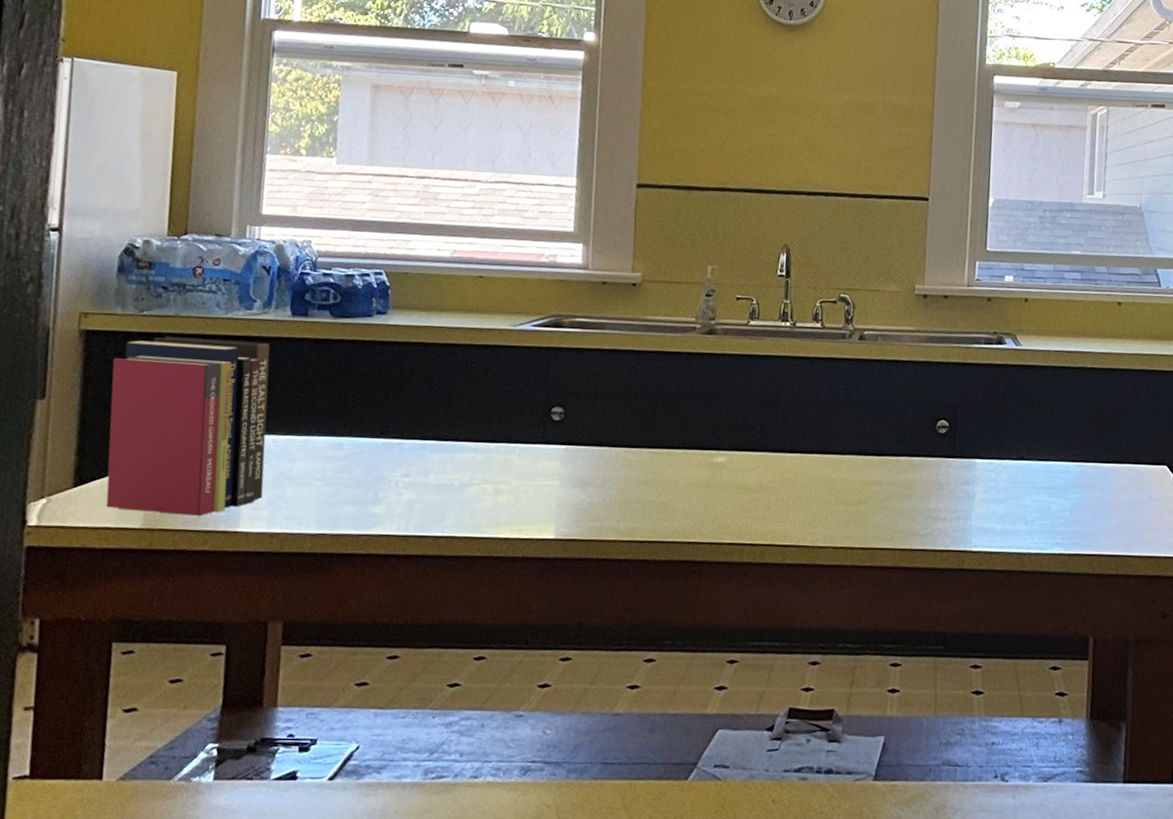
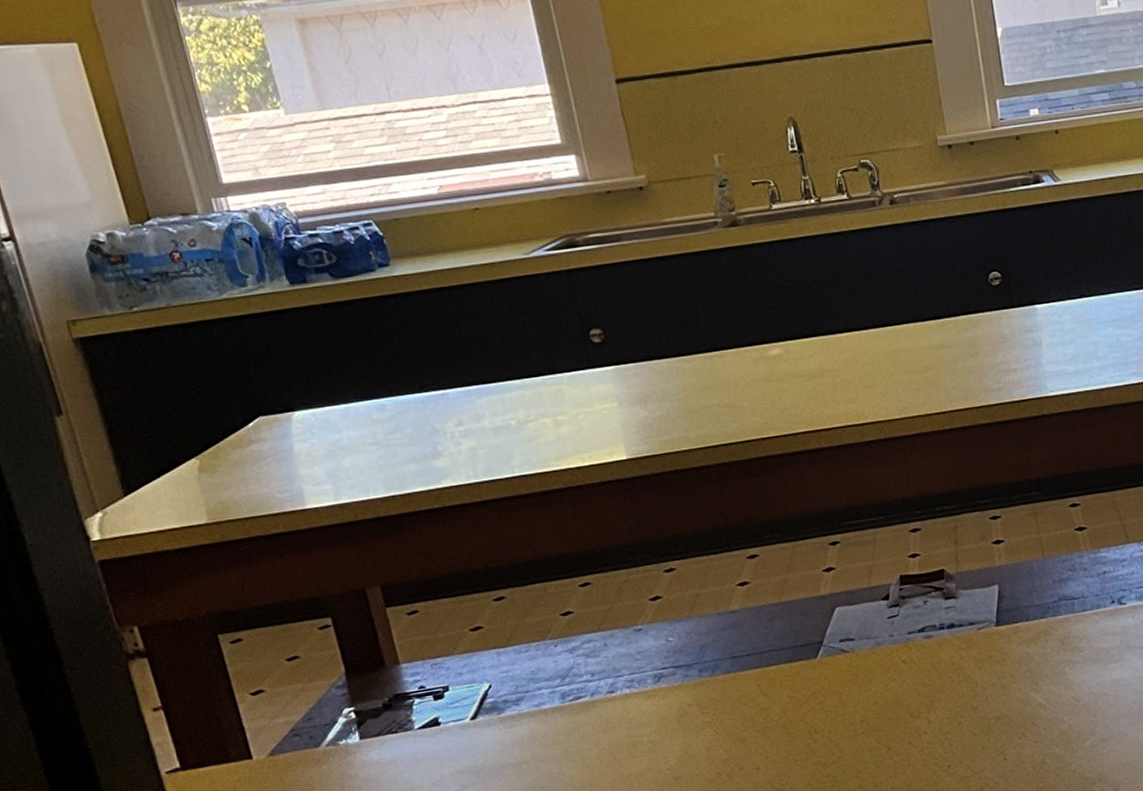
books: present [106,337,270,516] -> none [119,318,321,510]

